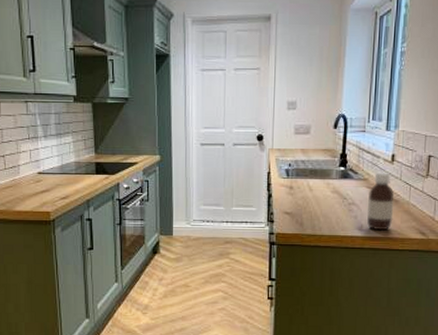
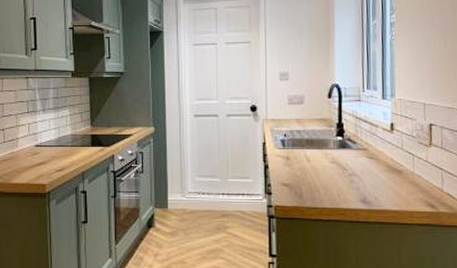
bottle: present [366,171,395,231] -> none [369,141,398,203]

